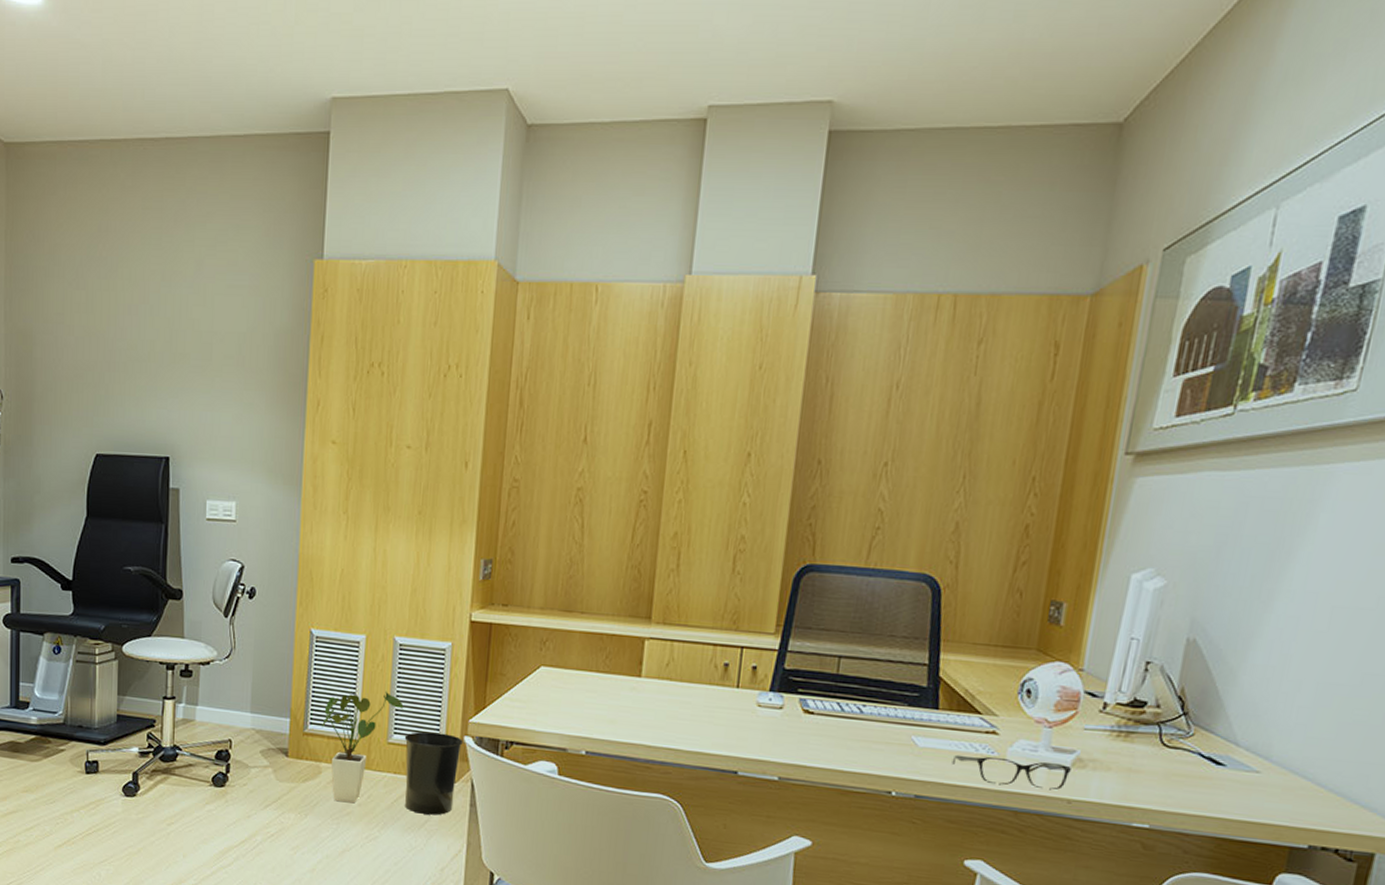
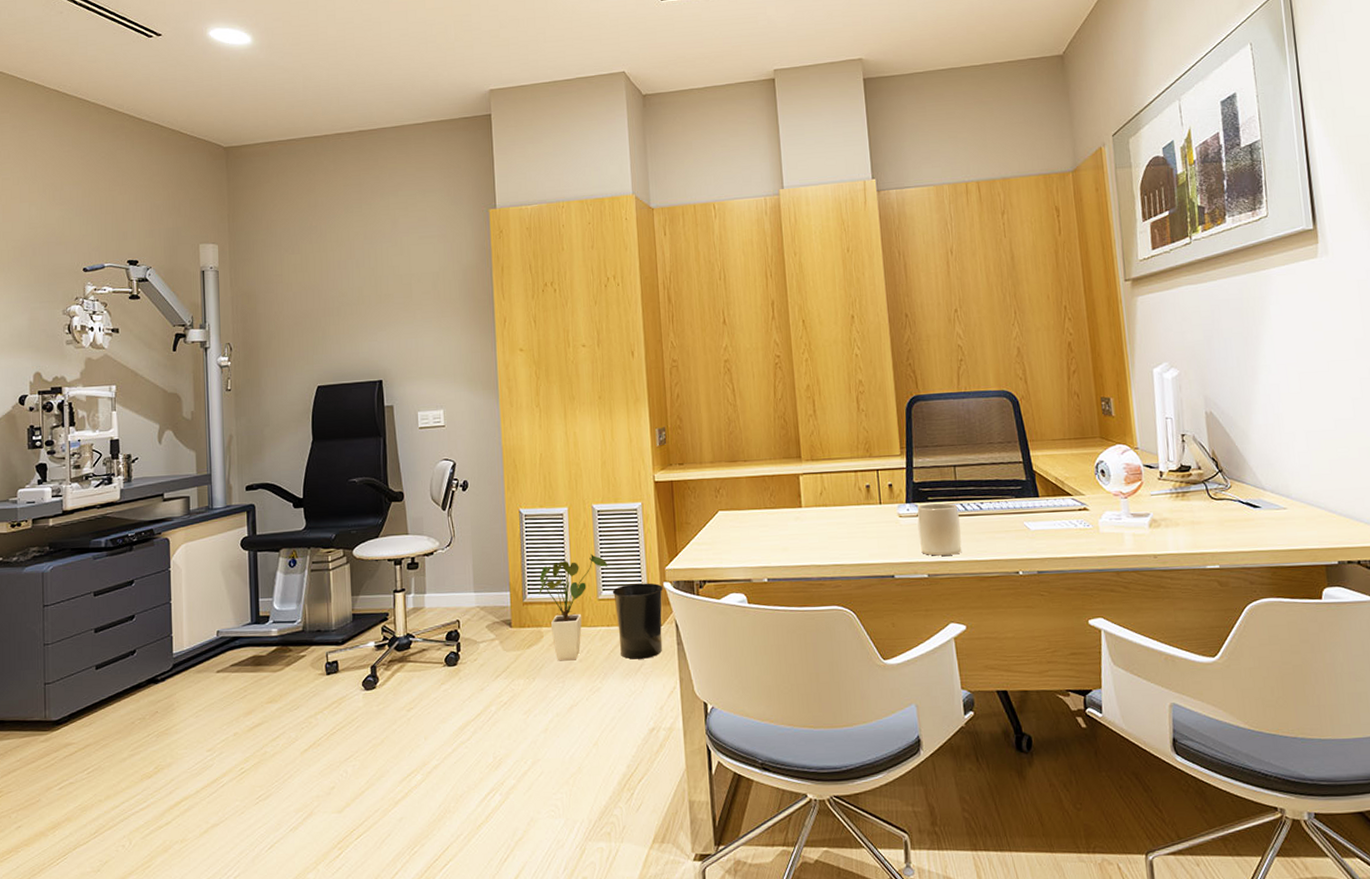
mug: none [776,696,833,760] -> present [917,503,962,556]
eyeglasses: present [951,754,1071,791] -> none [1059,526,1150,552]

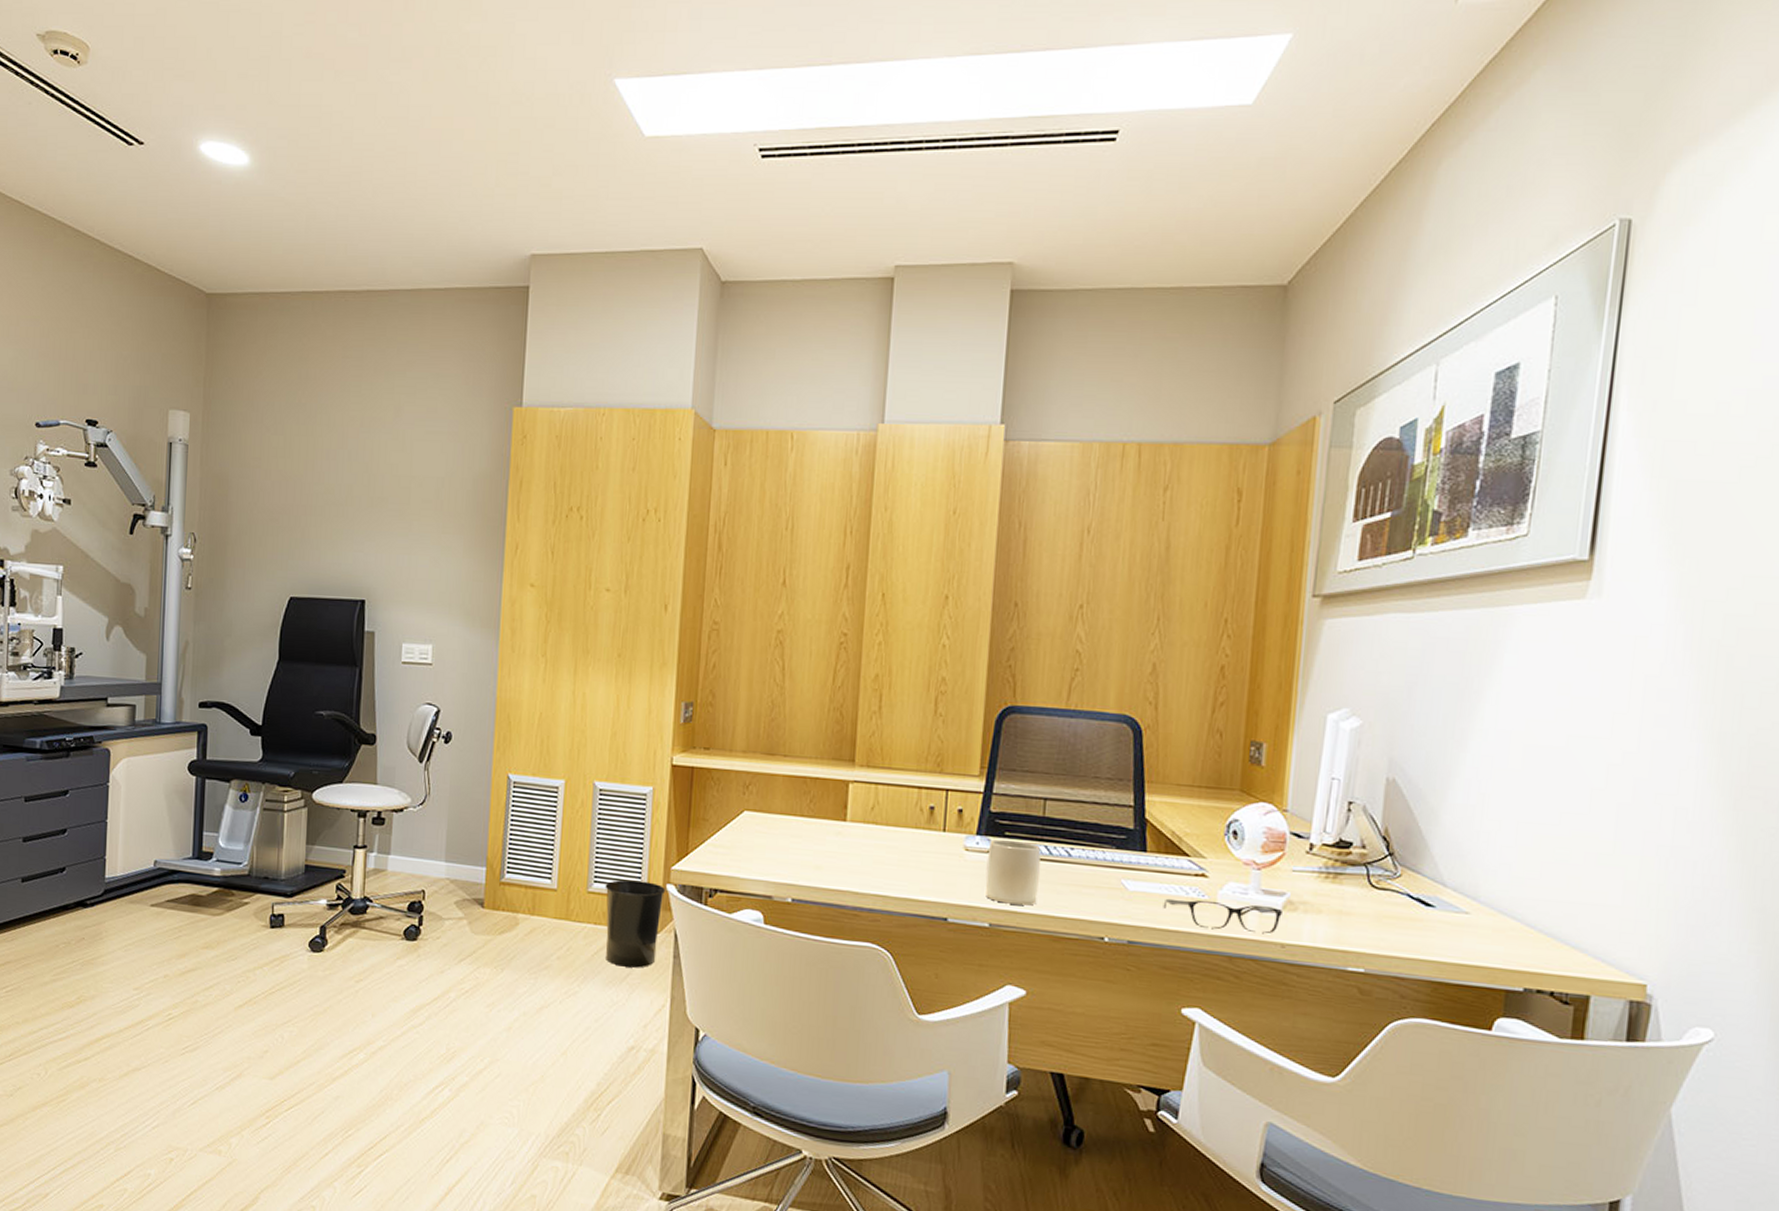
house plant: present [539,553,608,661] -> none [519,837,604,957]
eyeglasses: none [1059,526,1150,552] -> present [1163,898,1282,935]

